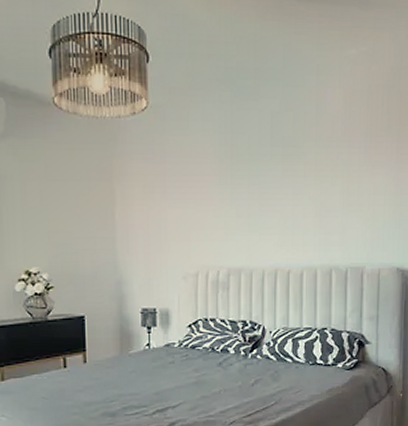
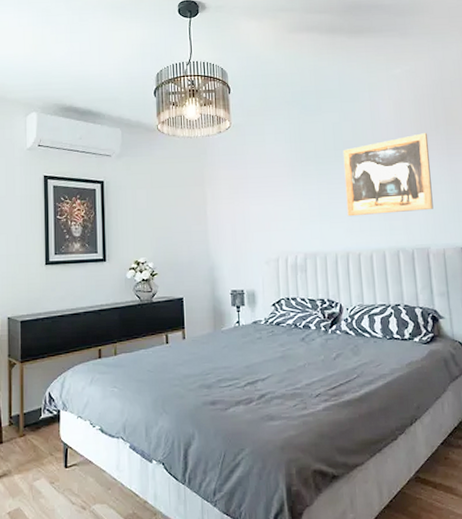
wall art: none [279,133,378,228] -> present [343,133,434,217]

